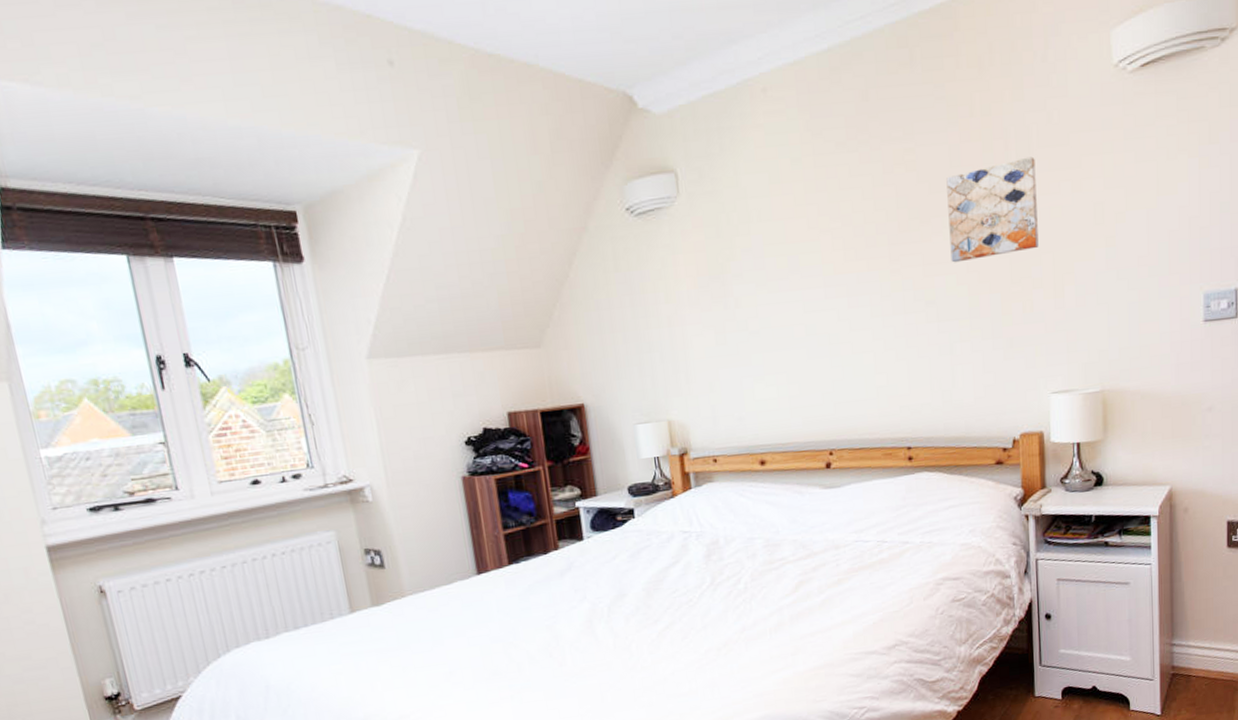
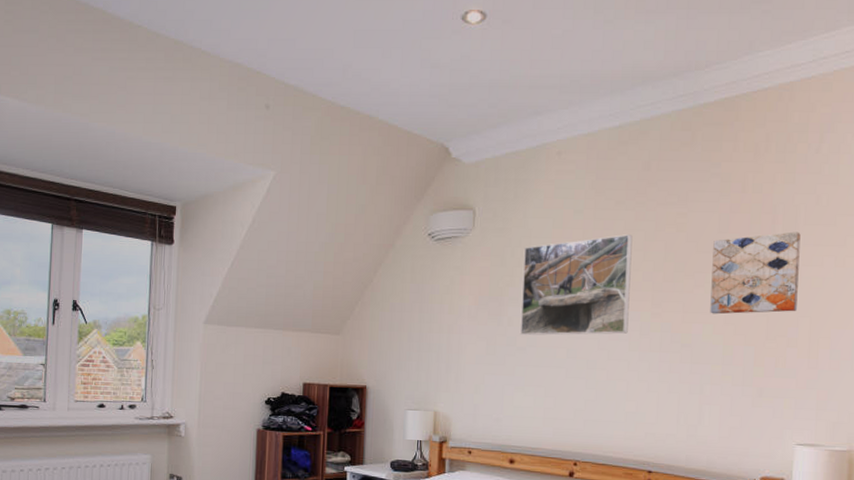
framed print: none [740,181,868,316] -> present [521,234,633,335]

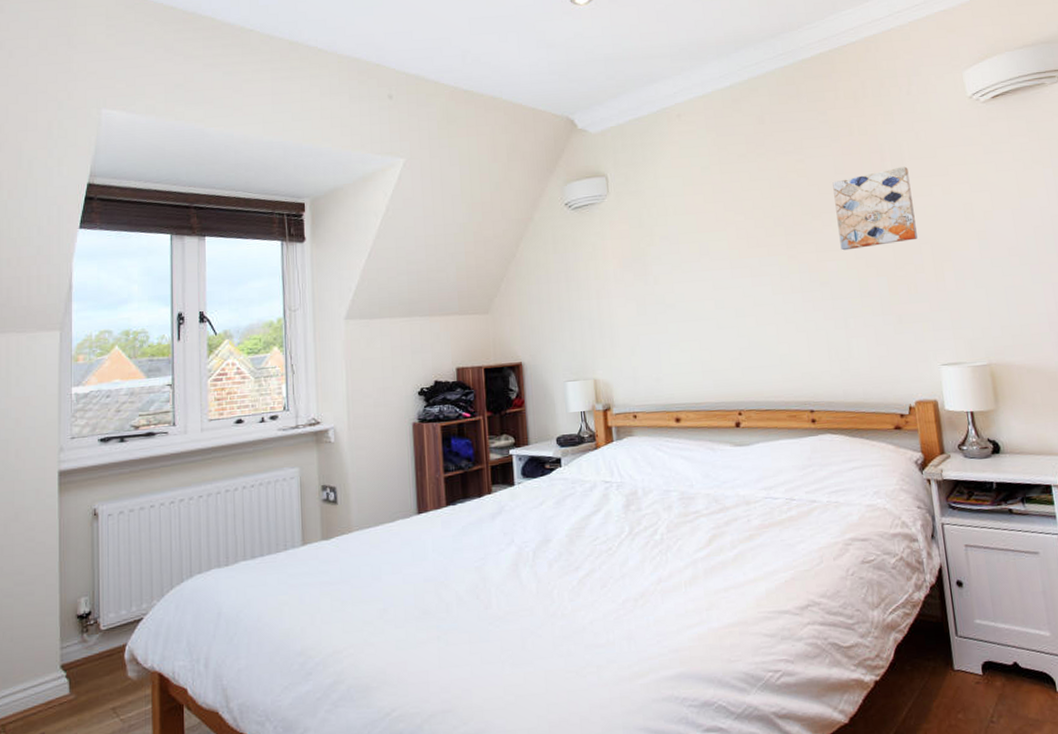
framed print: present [521,234,633,335] -> none [659,185,769,291]

